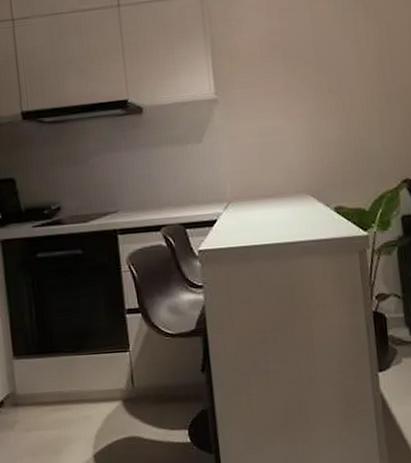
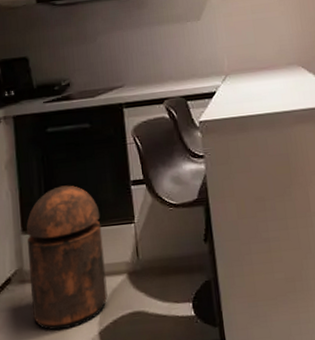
trash can: none [17,312,102,452] -> present [26,185,108,331]

